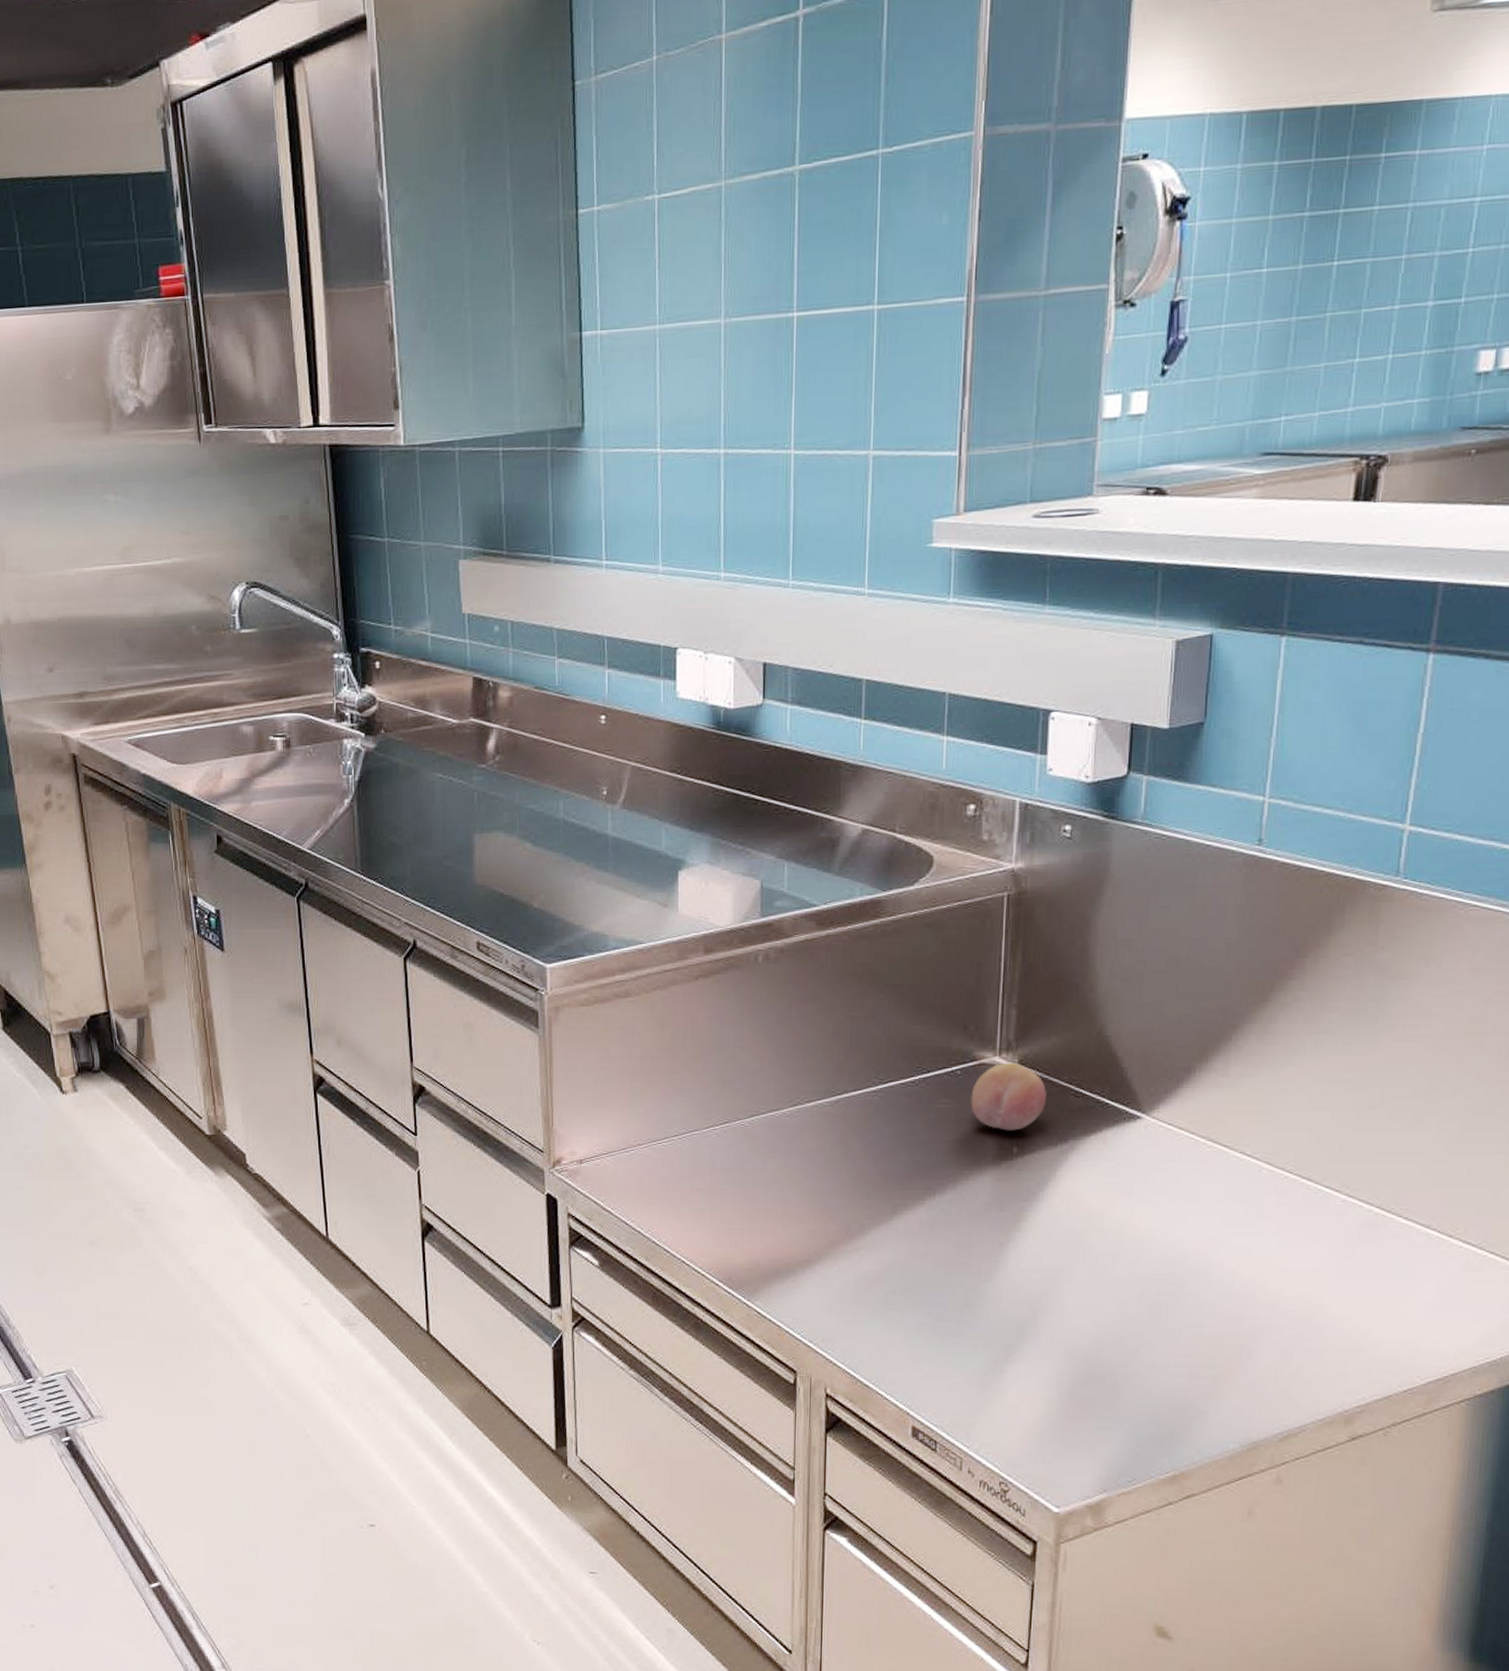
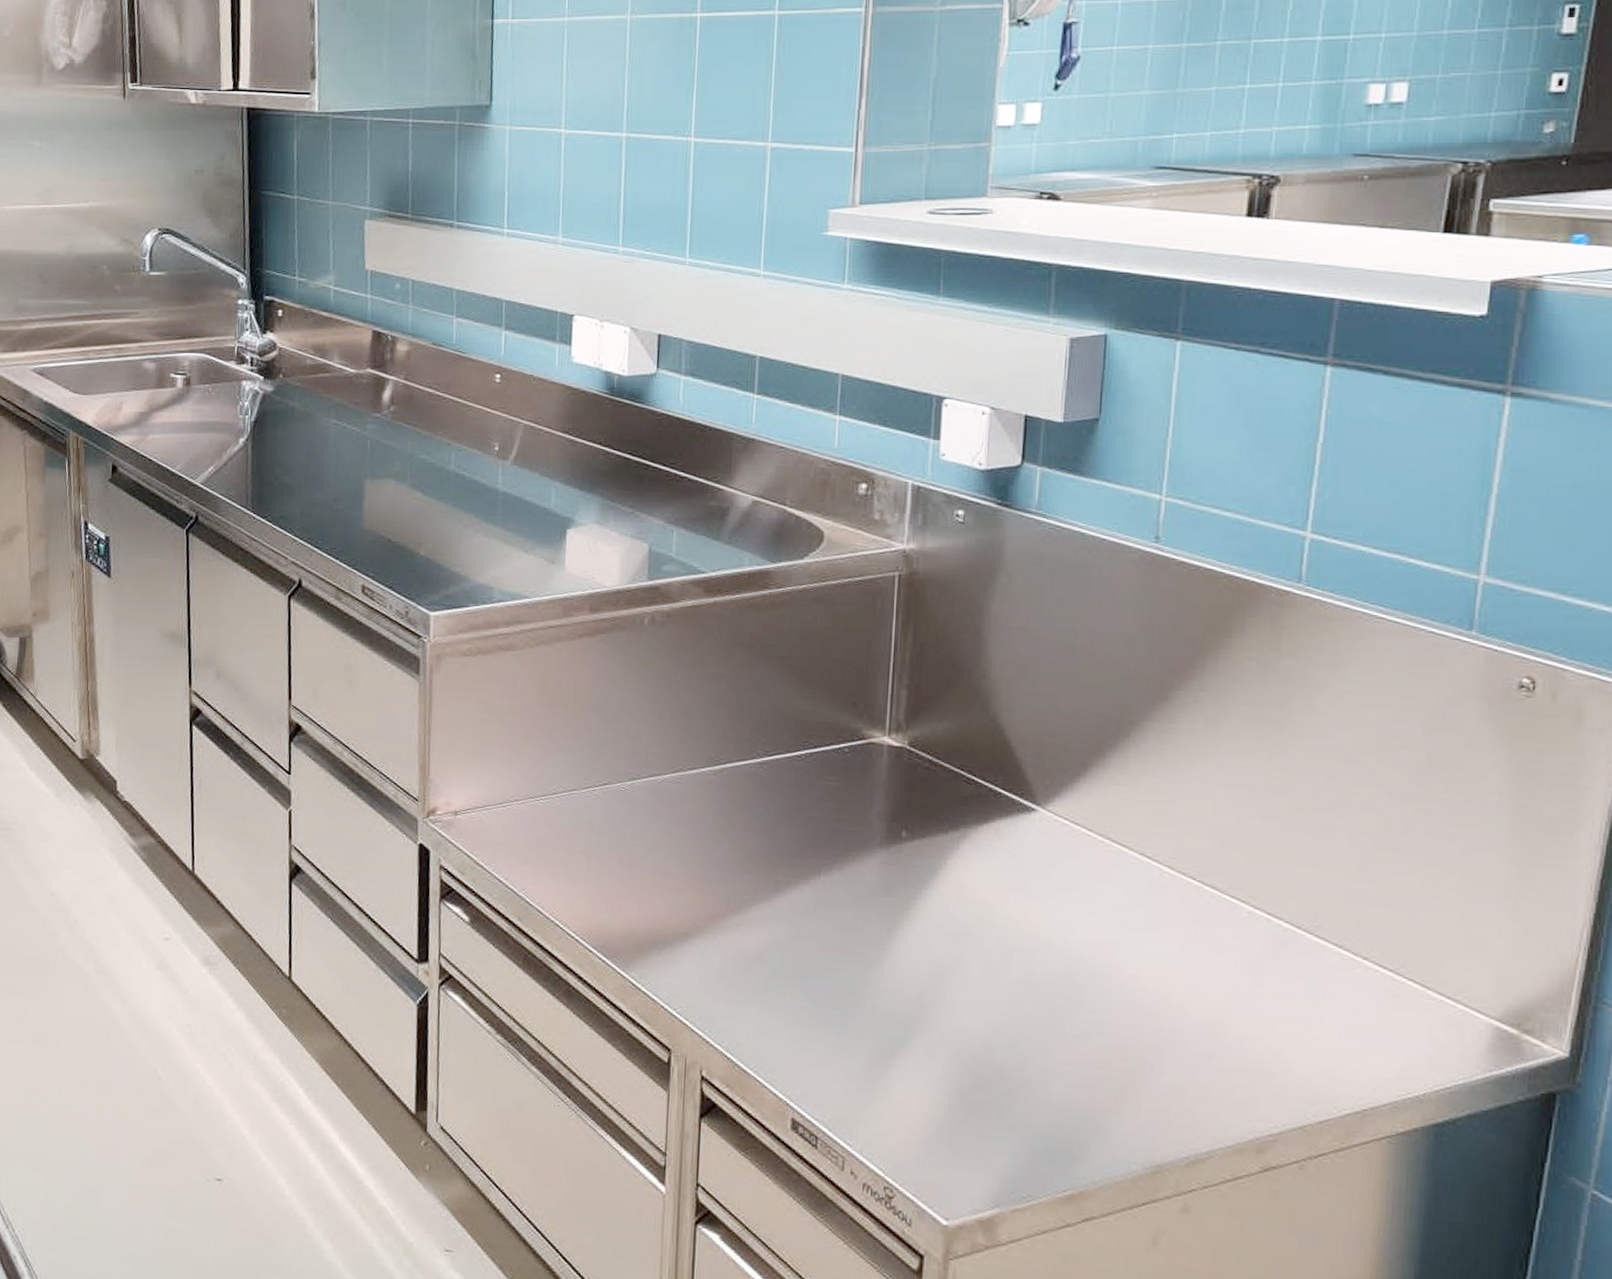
fruit: present [970,1063,1046,1131] -> none [858,744,937,814]

